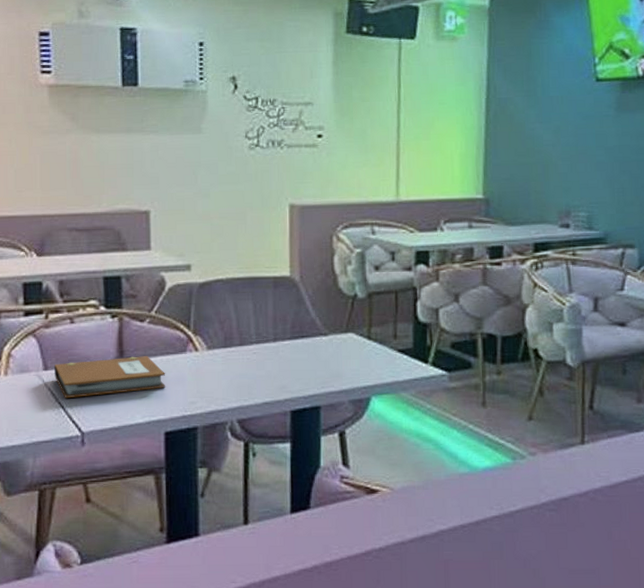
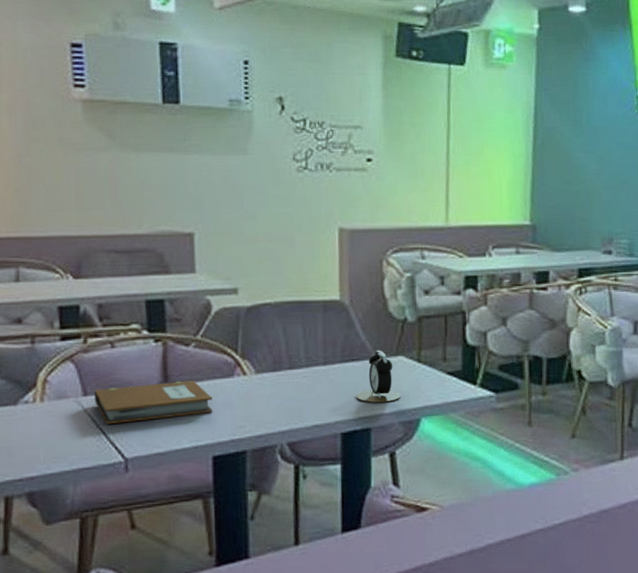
alarm clock: none [306,327,350,381] -> present [356,350,400,403]

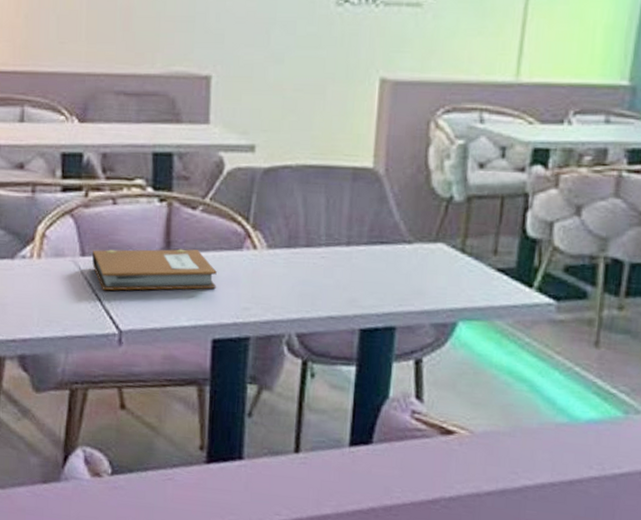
alarm clock: present [356,350,400,403] -> none [381,233,435,299]

